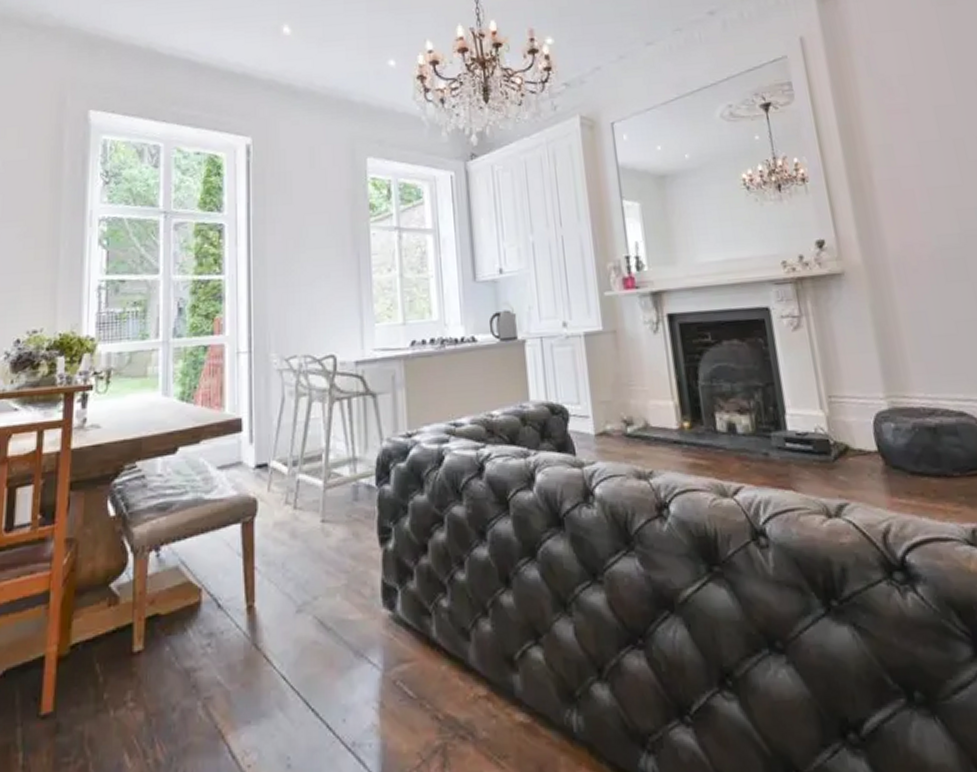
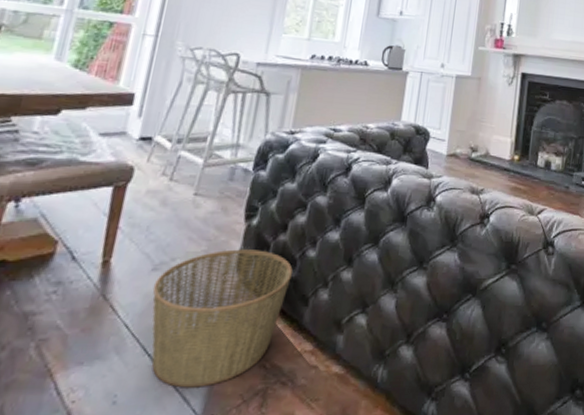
basket: none [301,578,445,747] -> present [151,249,293,388]

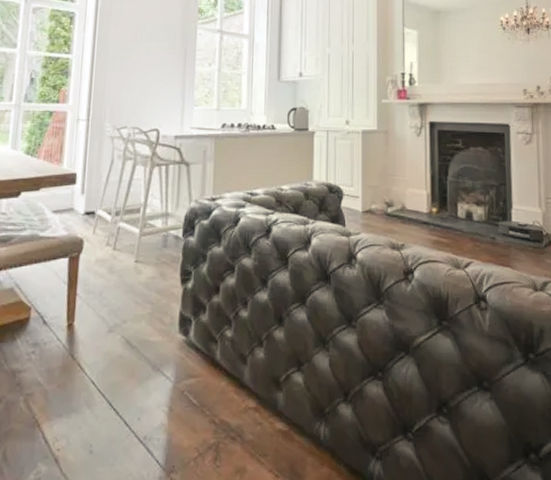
basket: present [151,249,293,388] -> none [110,311,229,440]

